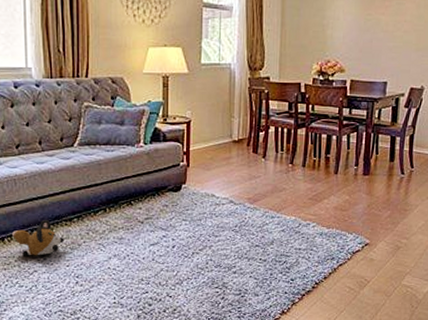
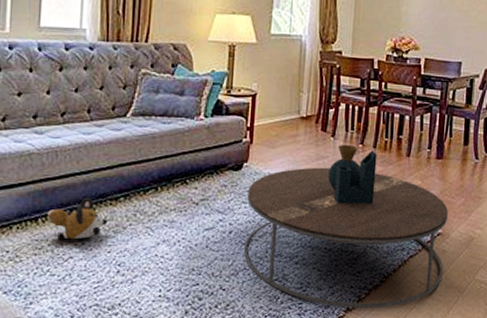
coffee table: none [187,164,376,312] -> present [244,144,449,309]

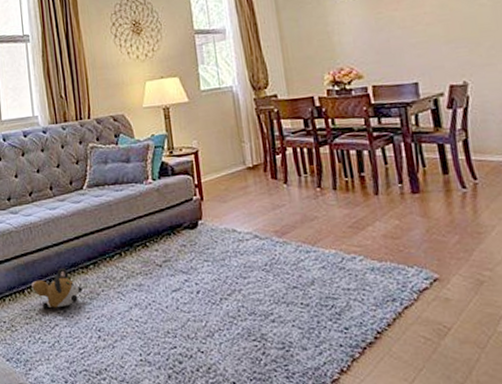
coffee table: present [244,144,449,309] -> none [208,189,453,371]

